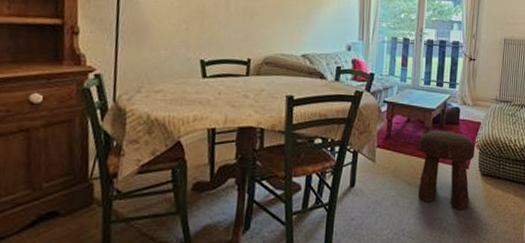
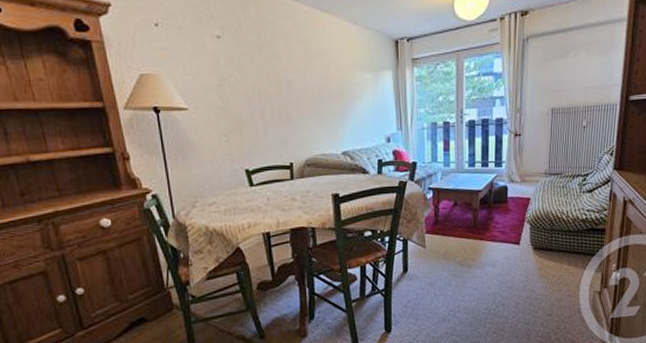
stool: present [418,130,475,210] -> none [468,210,525,284]

